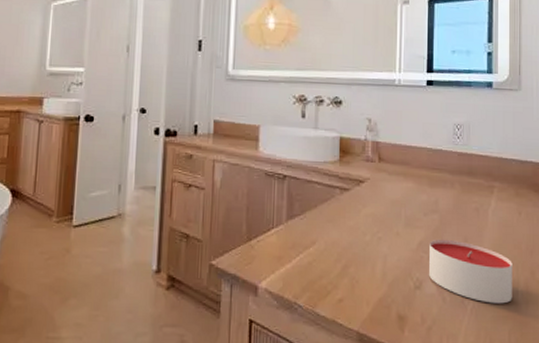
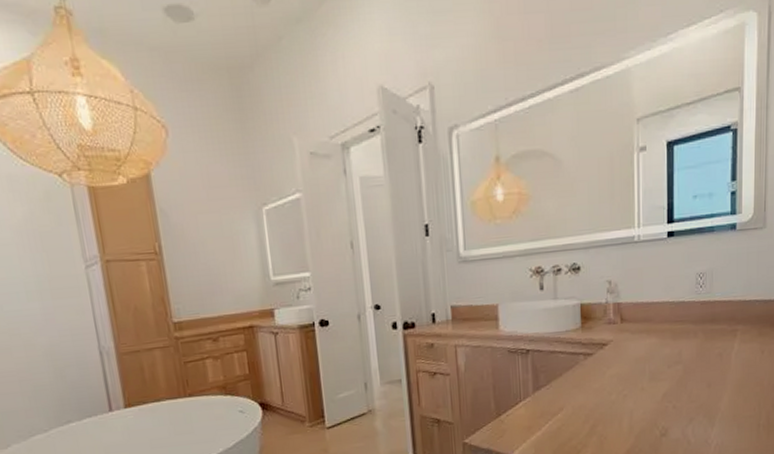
candle: present [429,239,512,304] -> none [674,386,755,439]

